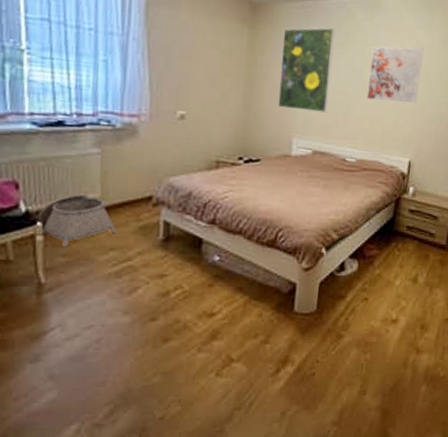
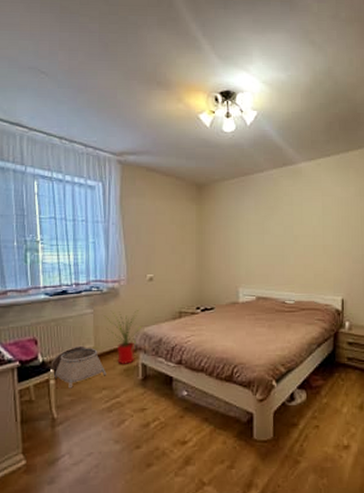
house plant: none [115,153,167,221] -> present [104,309,142,364]
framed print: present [277,27,335,113] -> none [224,195,266,264]
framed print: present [366,46,424,104] -> none [297,201,343,249]

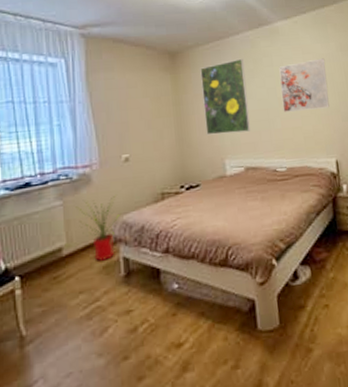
basket: present [52,345,107,389] -> none [17,244,83,298]
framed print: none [224,195,266,264] -> present [200,58,250,135]
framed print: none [297,201,343,249] -> present [279,58,330,112]

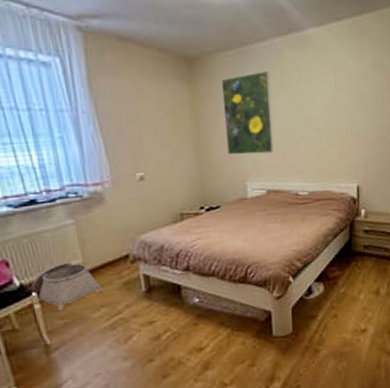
basket: none [17,244,83,298] -> present [32,262,103,311]
house plant: present [75,194,121,261] -> none [89,214,138,278]
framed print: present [279,58,330,112] -> none [307,76,357,134]

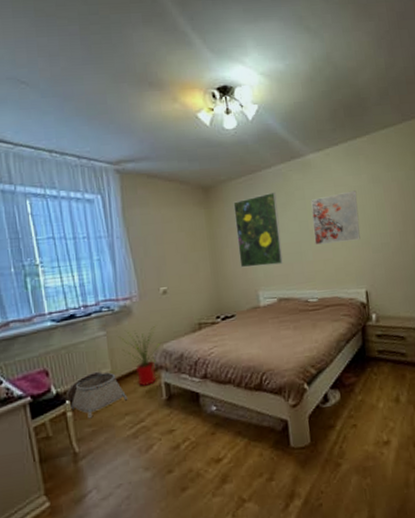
house plant: none [89,214,138,278] -> present [118,325,161,386]
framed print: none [307,76,357,134] -> present [311,190,360,245]

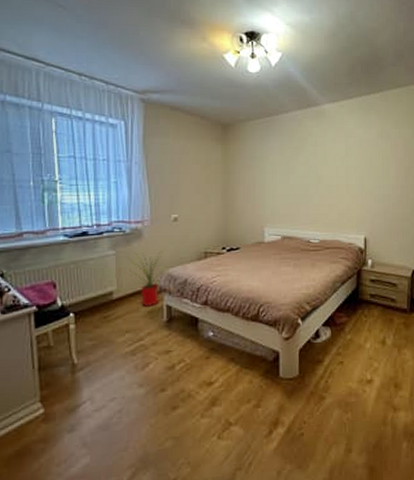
basket: present [67,371,128,419] -> none [71,288,130,333]
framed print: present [233,192,283,268] -> none [249,135,291,204]
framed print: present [311,190,360,245] -> none [321,142,366,189]

